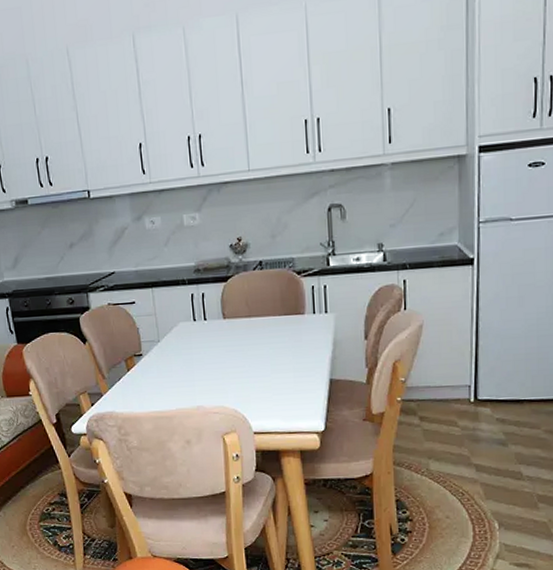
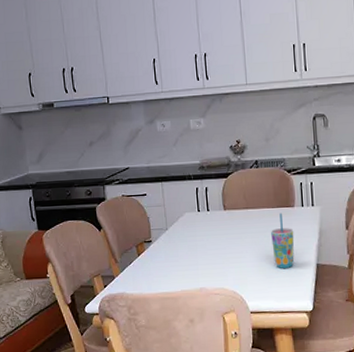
cup: none [277,321,304,384] -> present [271,213,295,268]

